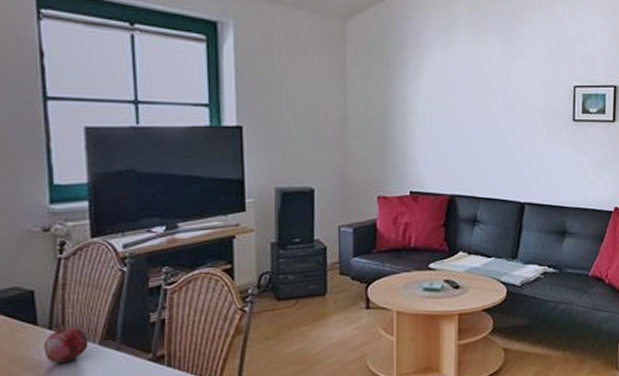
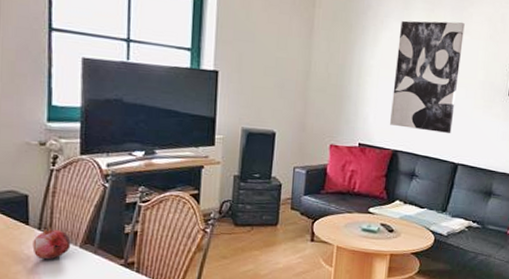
wall art: none [442,44,516,170] -> present [390,20,465,133]

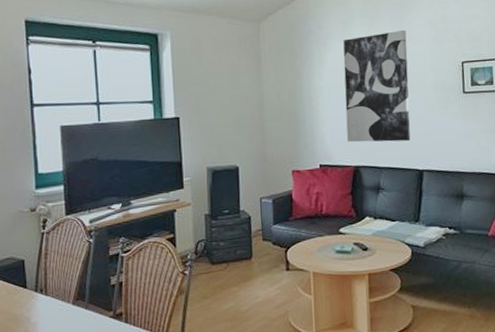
fruit: present [32,225,71,259] -> none [31,286,64,320]

